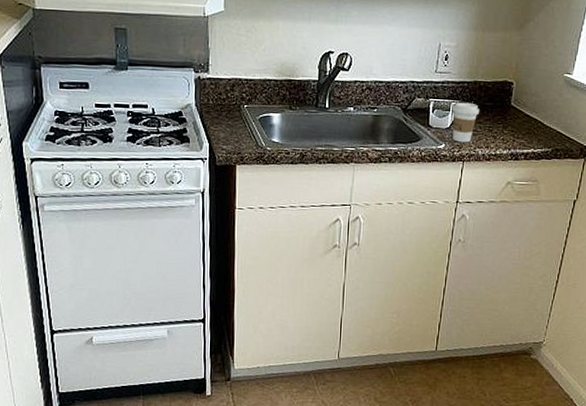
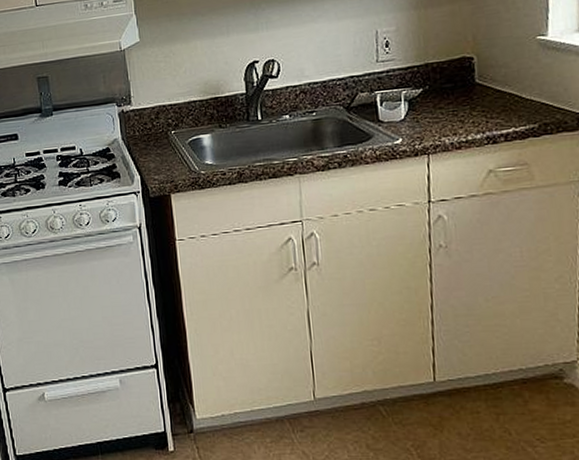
coffee cup: present [452,102,480,143] -> none [403,87,439,134]

